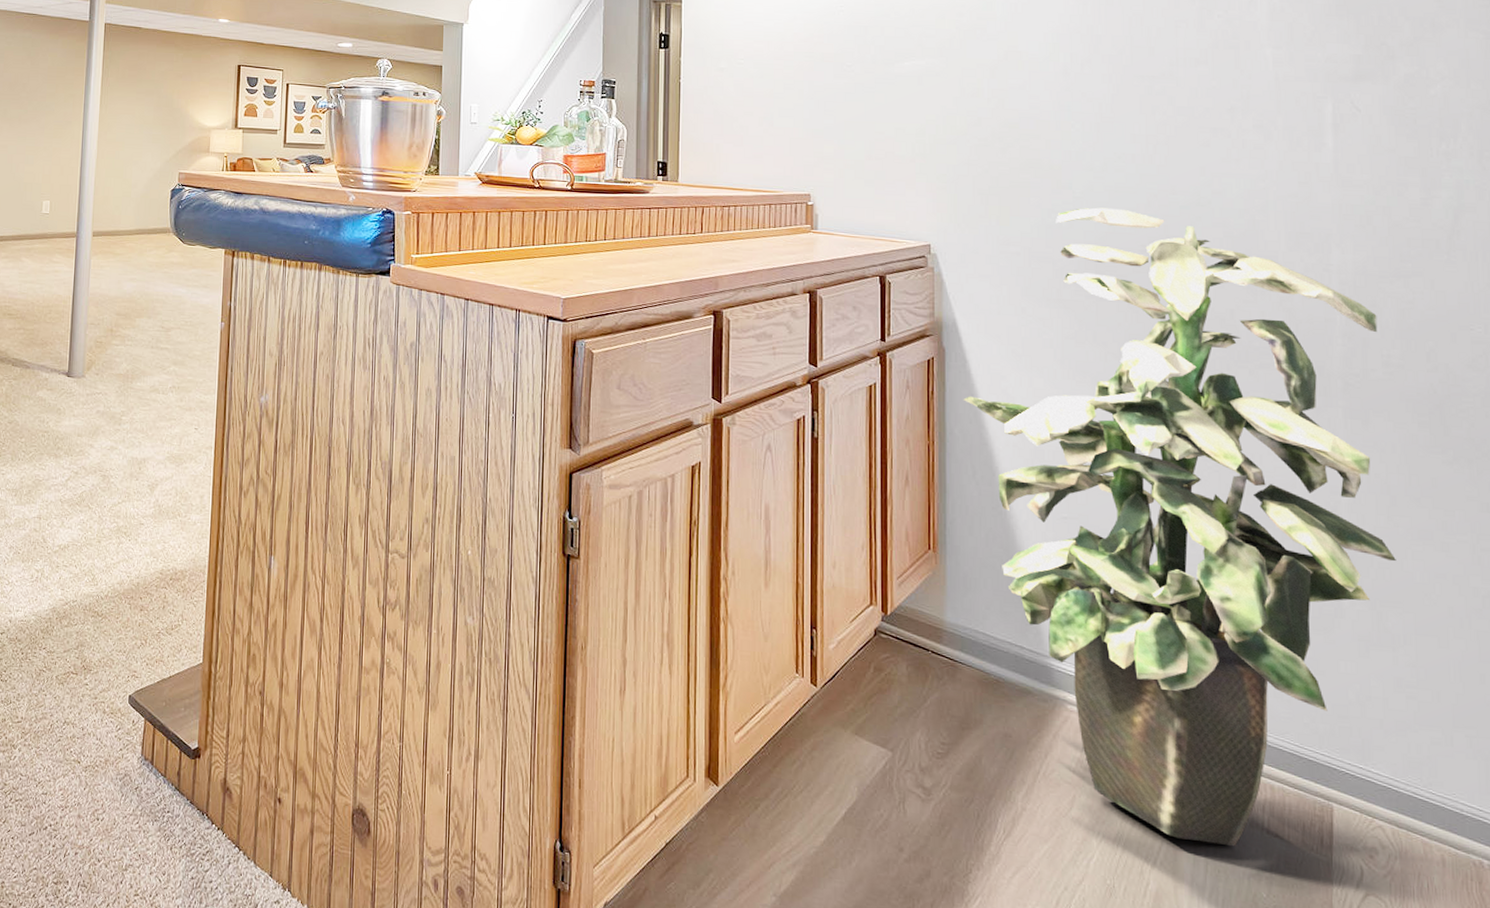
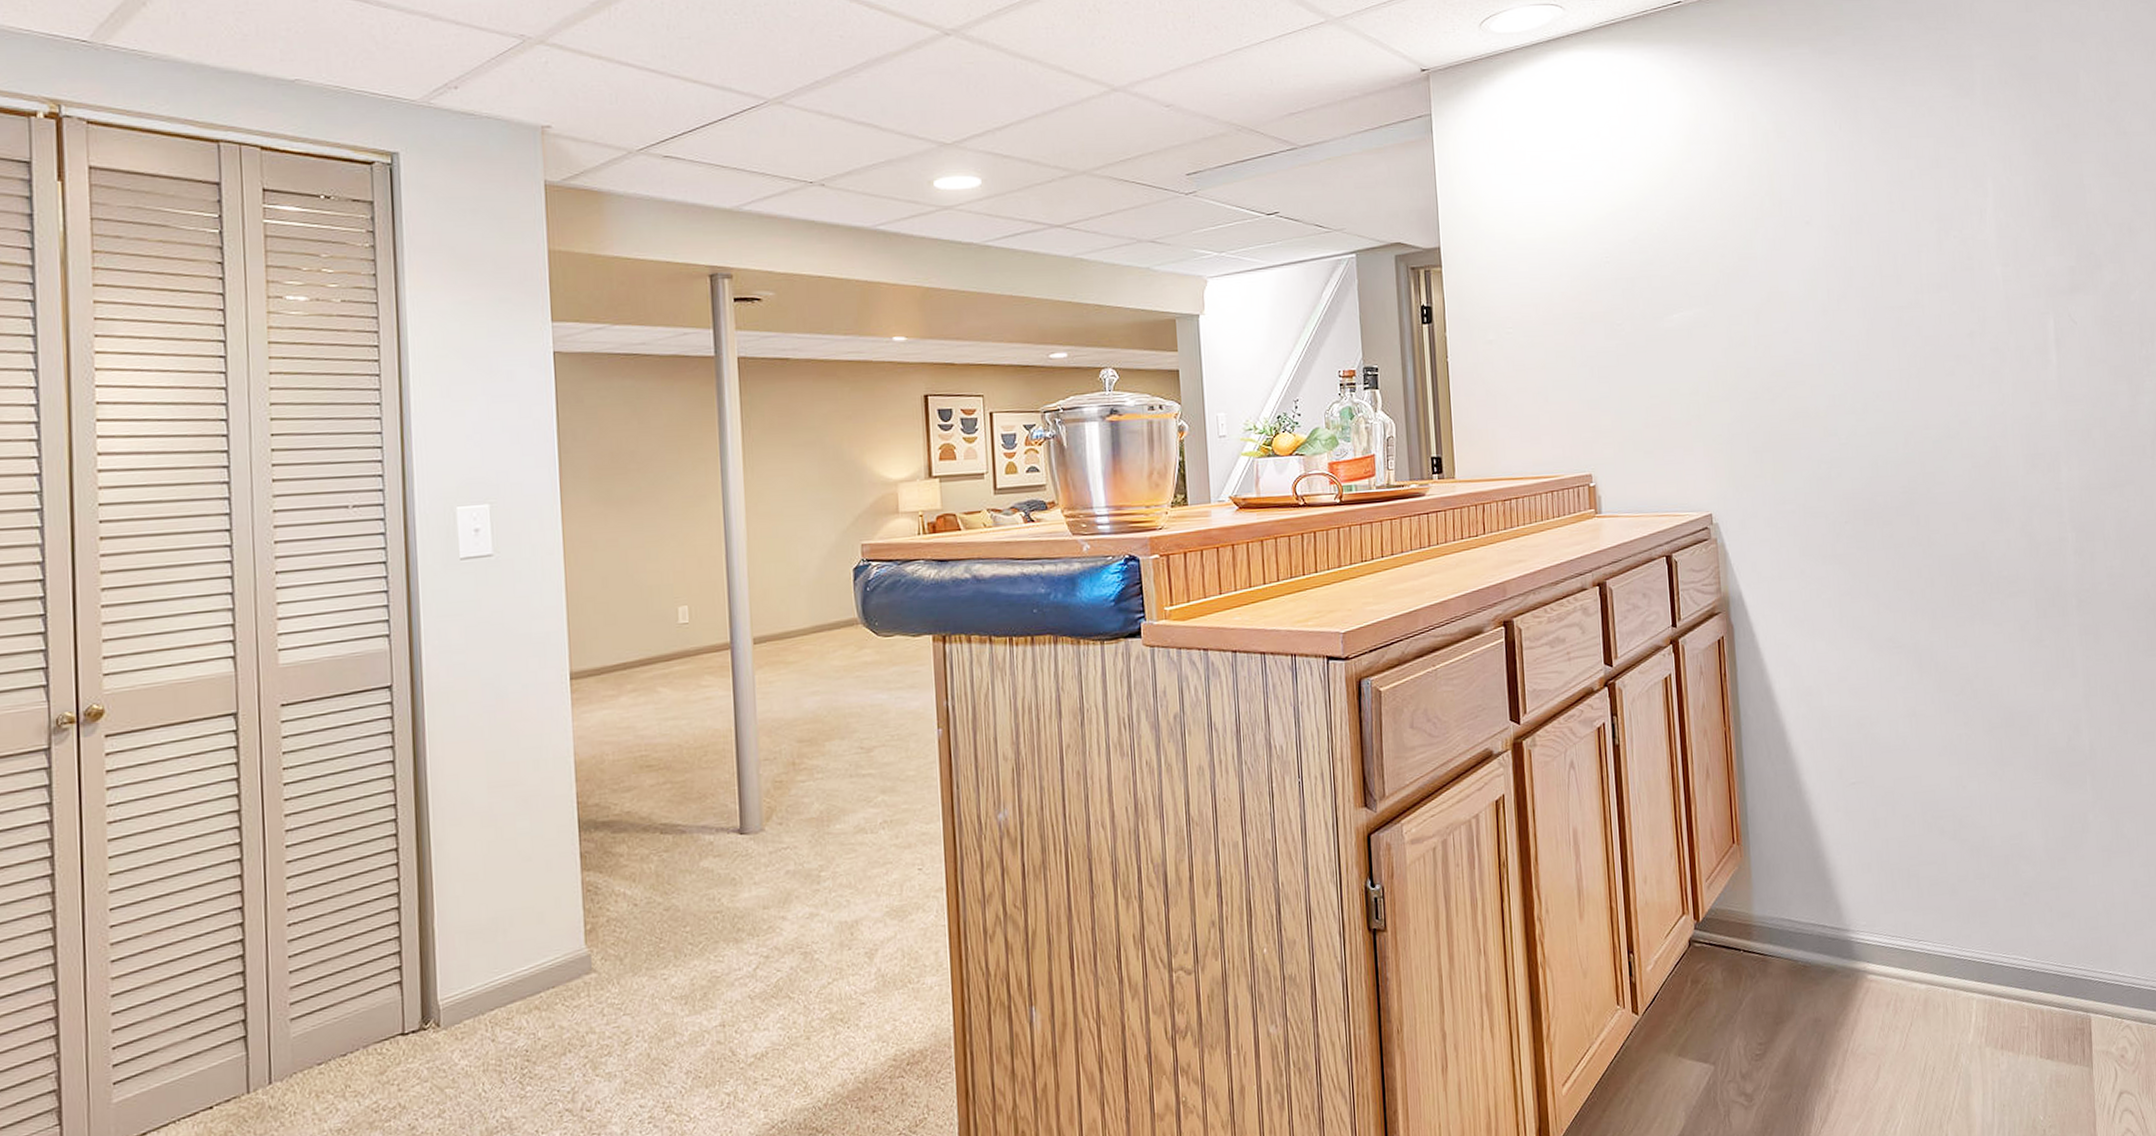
indoor plant: present [963,207,1396,846] -> none [1754,451,2127,1084]

